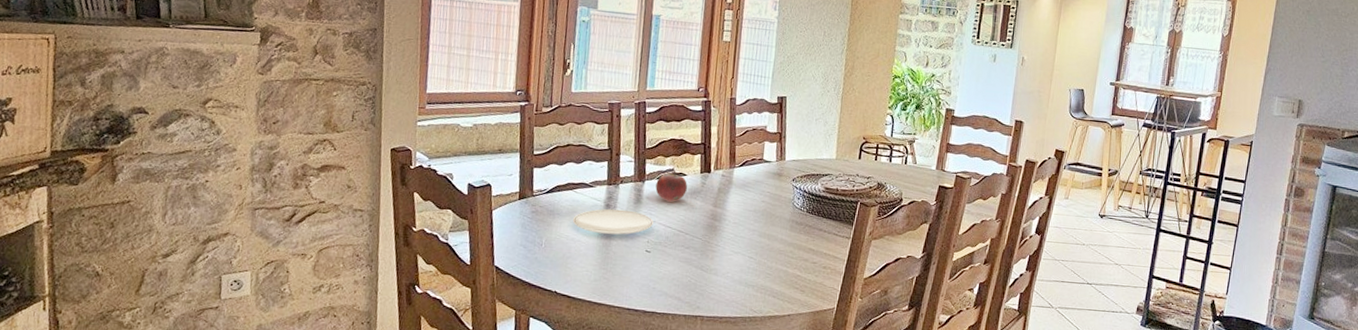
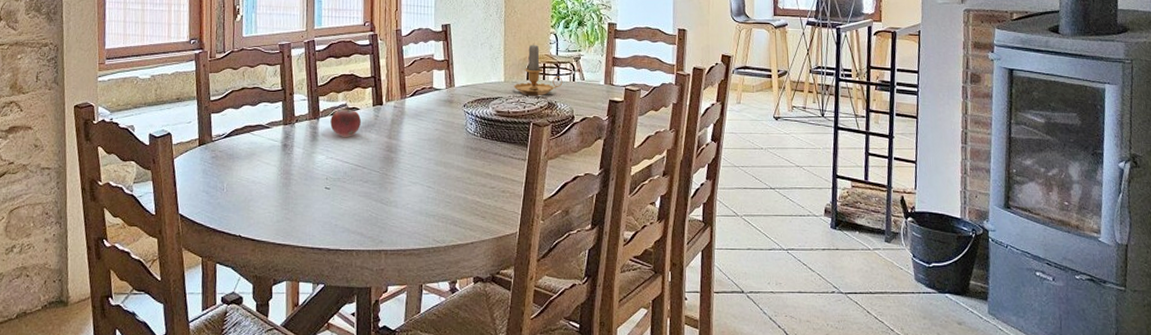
plate: present [572,208,653,235] -> none [252,148,330,175]
candlestick: none [845,122,895,176] -> present [514,43,563,96]

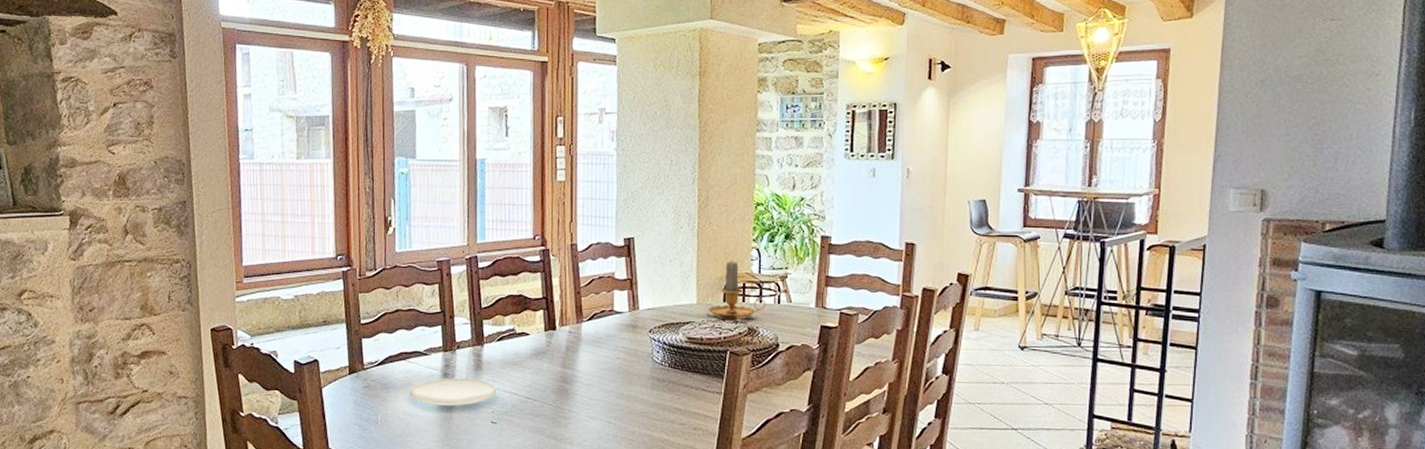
plate: none [252,148,330,175] -> present [408,377,497,407]
fruit: present [330,106,361,137] -> none [496,331,531,366]

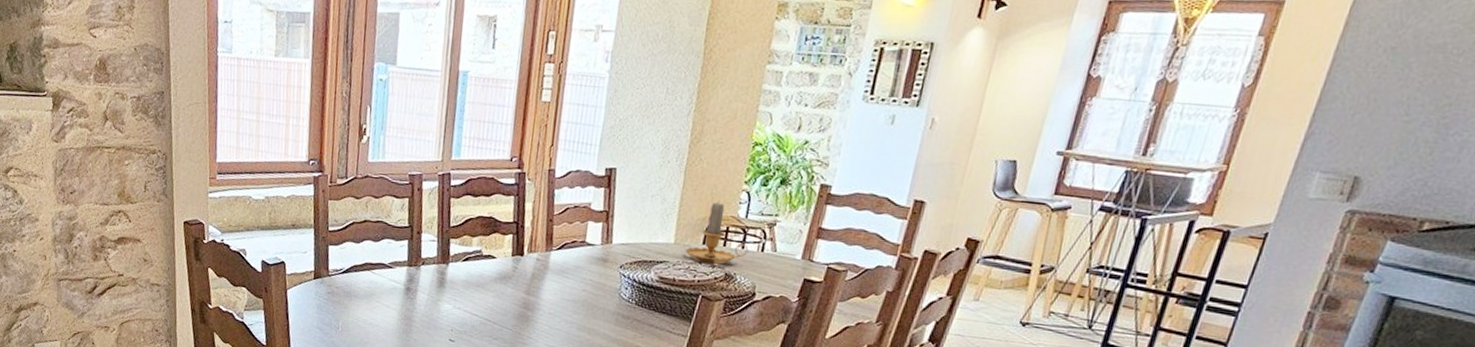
plate: present [408,377,497,407] -> none [370,292,458,322]

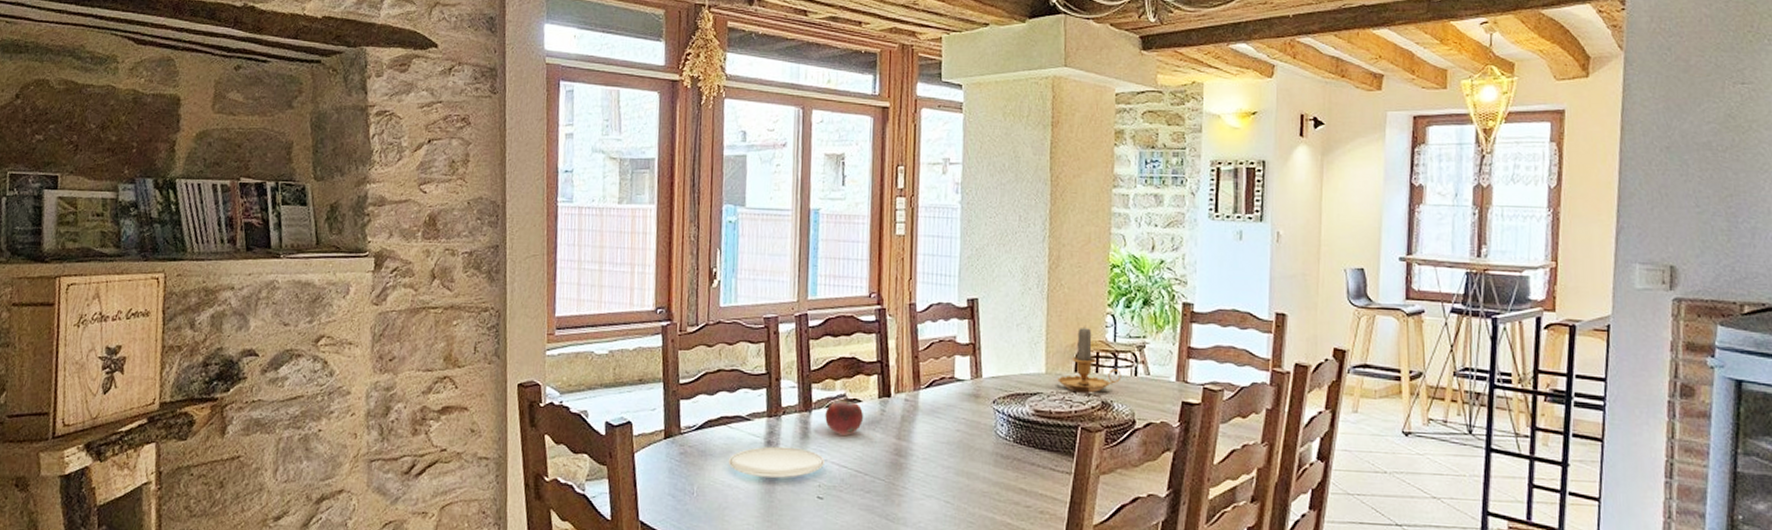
plate: none [370,292,458,322] -> present [728,446,825,479]
fruit: none [460,253,497,288] -> present [825,397,863,436]

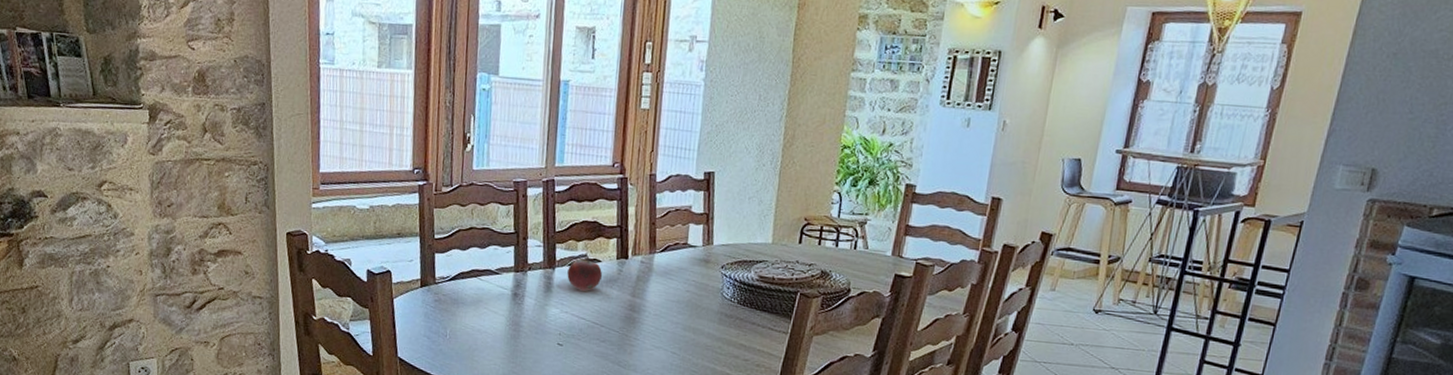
plate: present [728,446,825,479] -> none [478,298,565,327]
candlestick: present [1057,325,1122,393] -> none [782,201,842,263]

